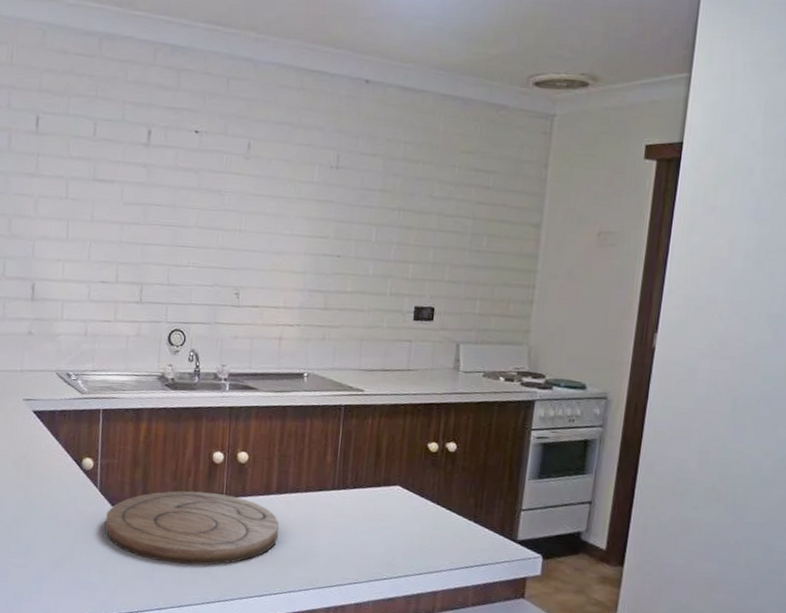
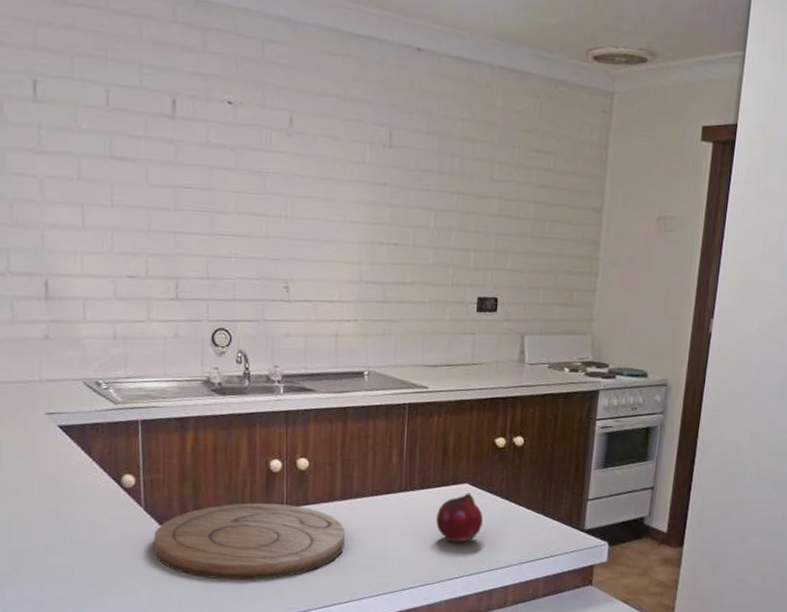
fruit: none [367,495,413,544] -> present [436,493,483,543]

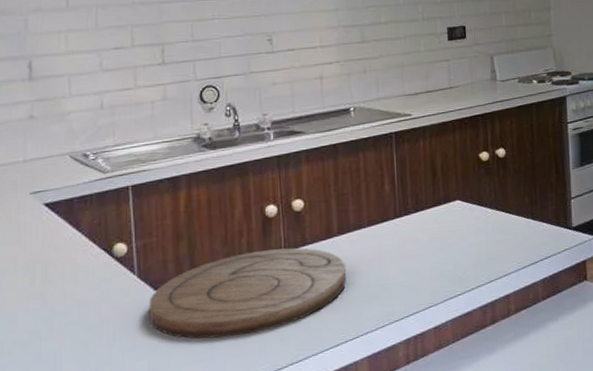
fruit: present [436,493,483,543] -> none [433,209,477,260]

